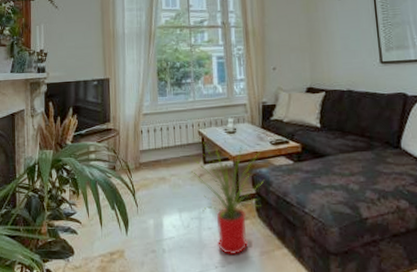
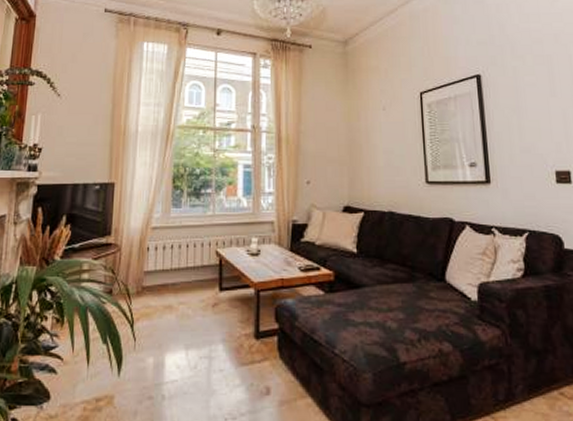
house plant: present [191,138,264,256] -> none [204,261,290,405]

